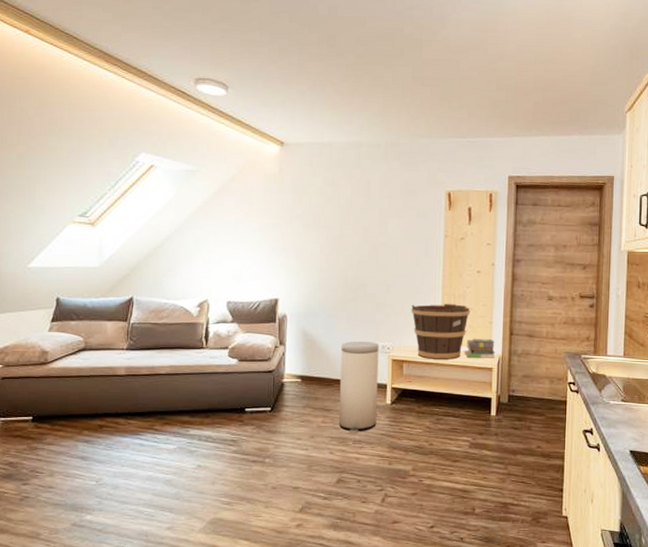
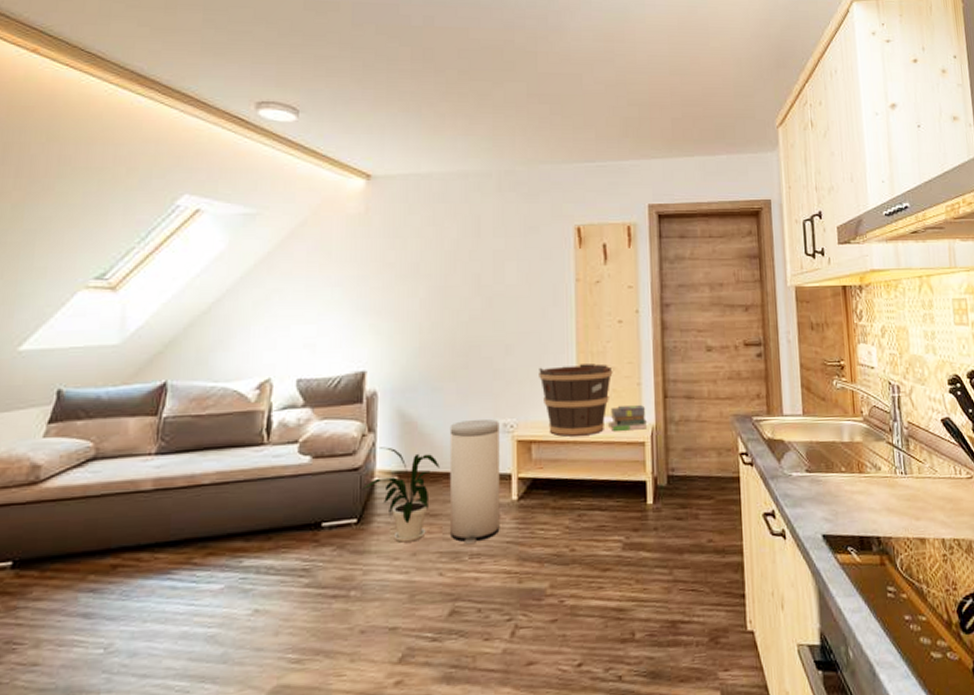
house plant: none [274,357,333,428] -> present [361,447,440,543]

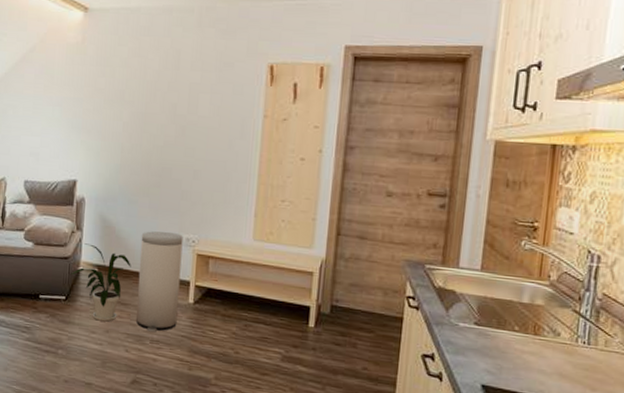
wooden bucket: present [539,364,613,437] -> none [221,193,290,259]
books: present [607,405,647,431] -> none [279,237,318,261]

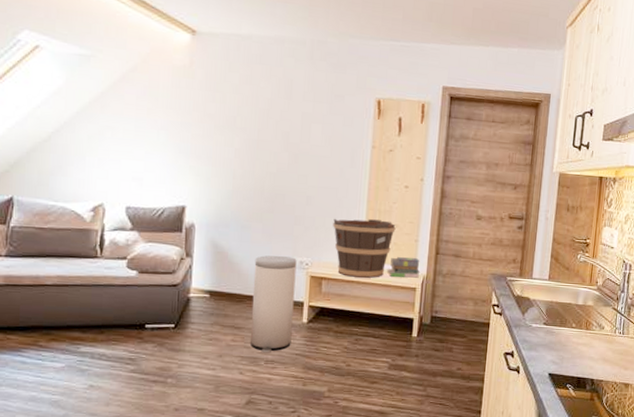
house plant: present [69,243,131,322] -> none [179,270,245,347]
wooden bucket: none [221,193,290,259] -> present [333,218,396,278]
books: none [279,237,318,261] -> present [386,257,420,278]

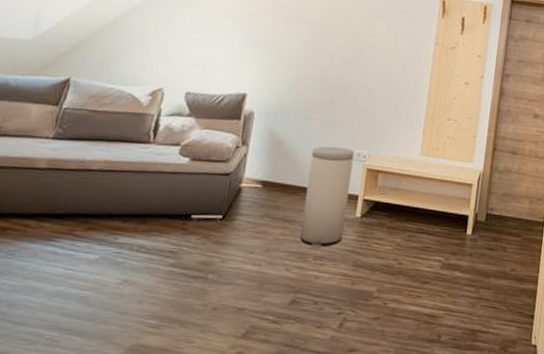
wooden bucket: present [333,218,396,278] -> none [393,111,455,173]
books: present [386,257,420,278] -> none [443,152,477,174]

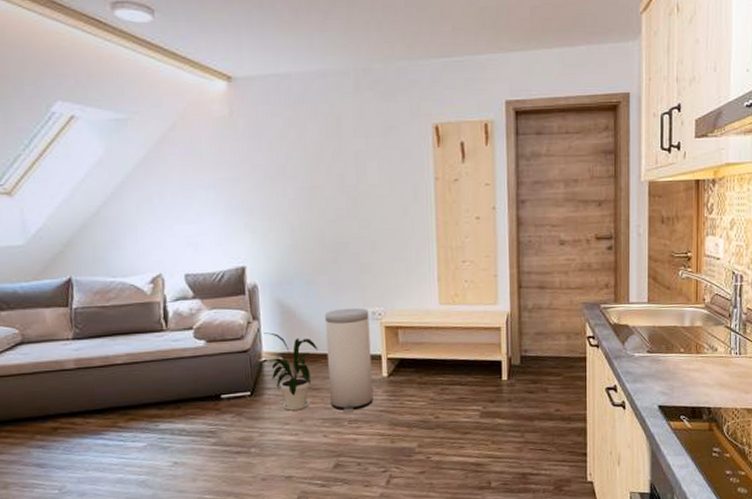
house plant: none [229,159,299,240] -> present [252,332,318,411]

